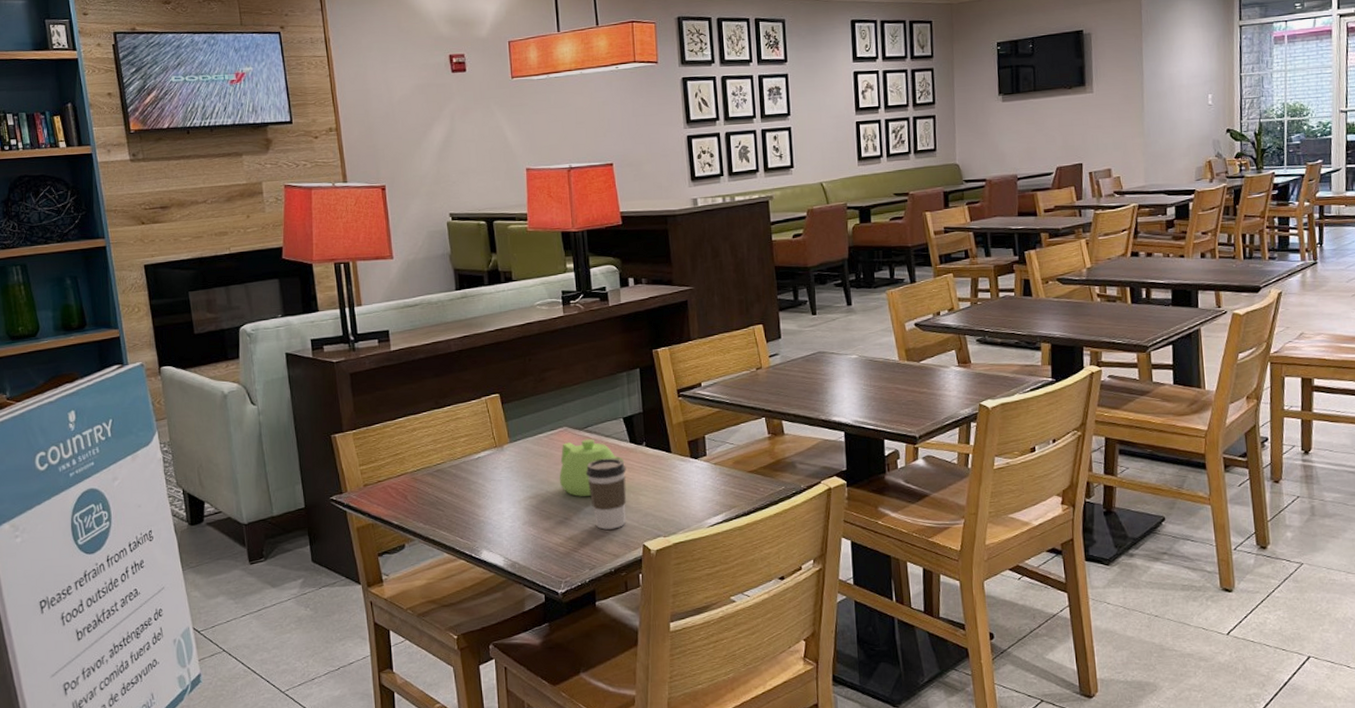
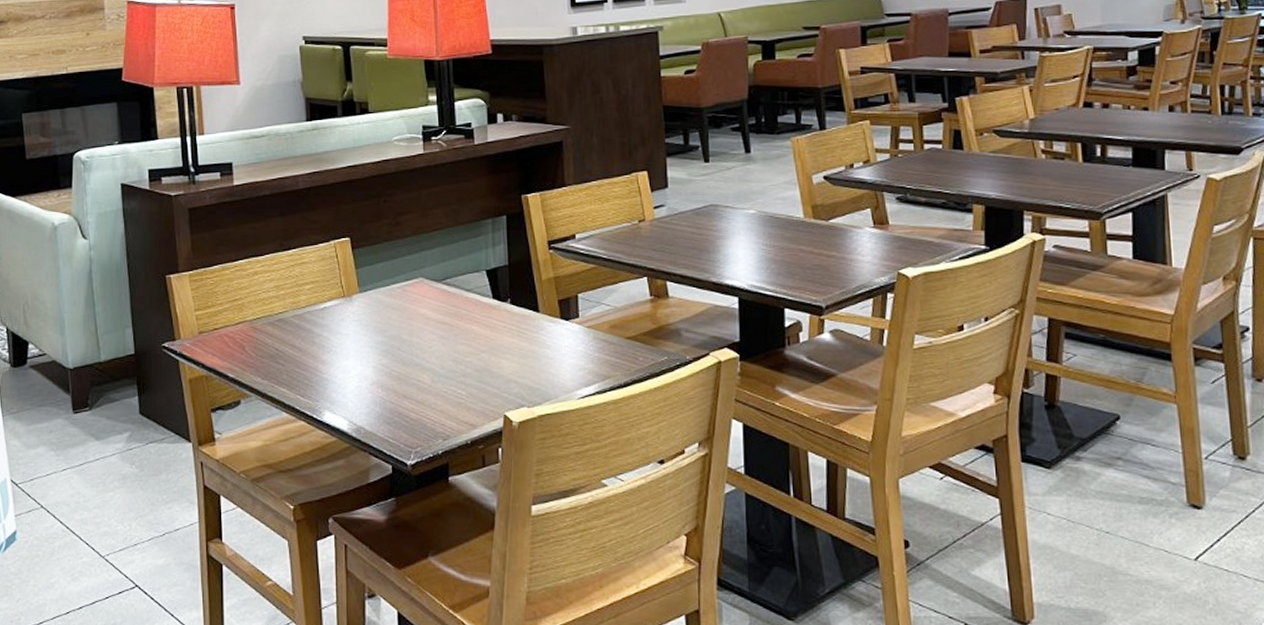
teapot: present [559,439,625,497] -> none [412,292,486,357]
coffee cup: present [585,458,627,530] -> none [442,315,488,396]

